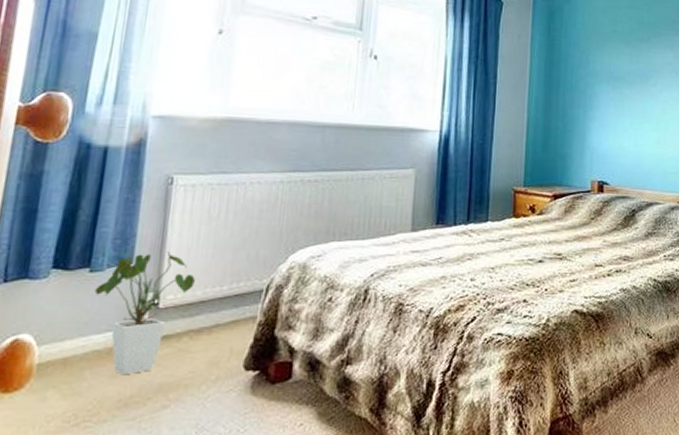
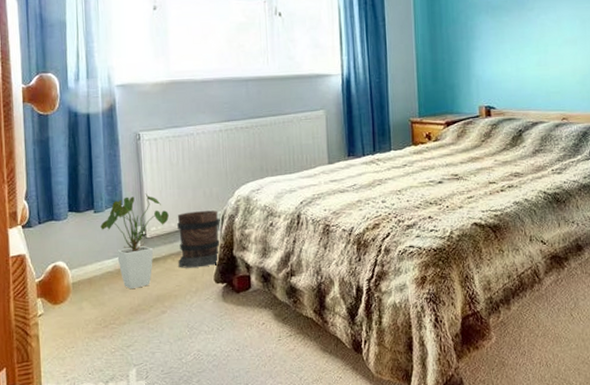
wooden barrel: none [197,278,262,350] -> present [177,210,221,268]

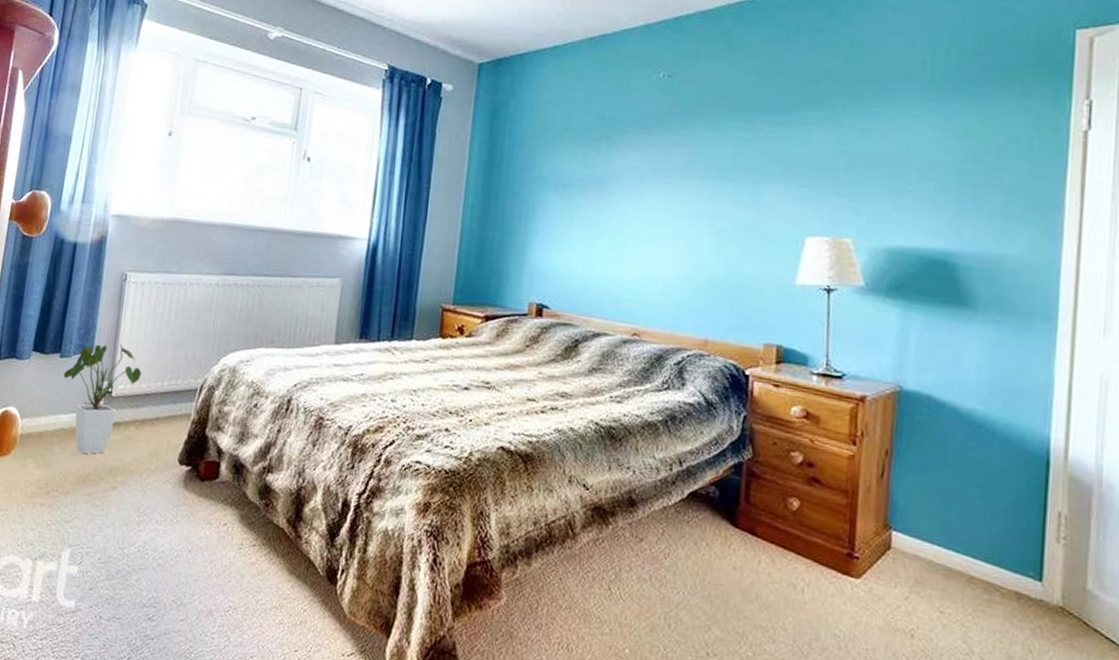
wooden barrel: present [177,210,221,268] -> none [141,373,197,443]

